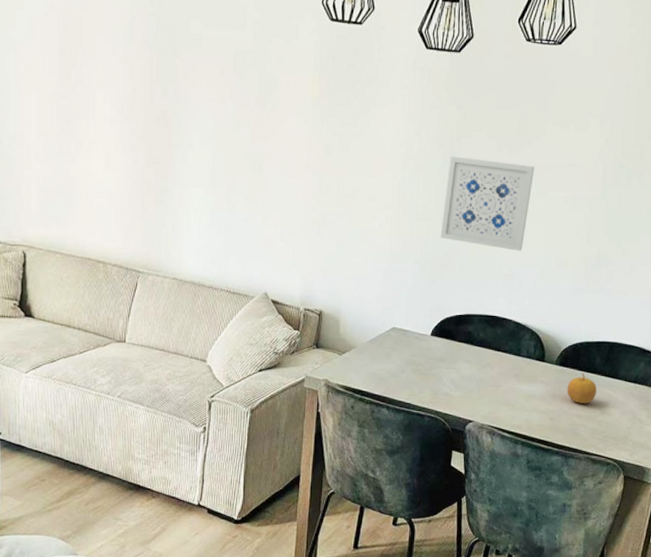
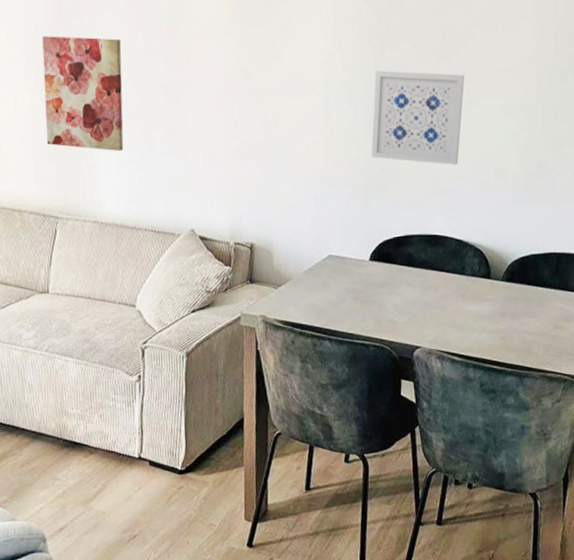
wall art: none [134,99,213,213] -> present [42,36,124,151]
fruit: present [567,372,597,404] -> none [516,287,547,320]

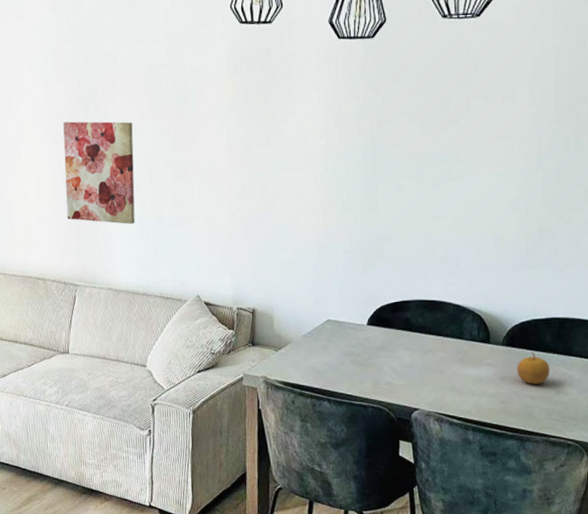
wall art: present [371,70,464,165] -> none [368,142,462,232]
fruit: none [516,287,547,320] -> present [517,352,549,384]

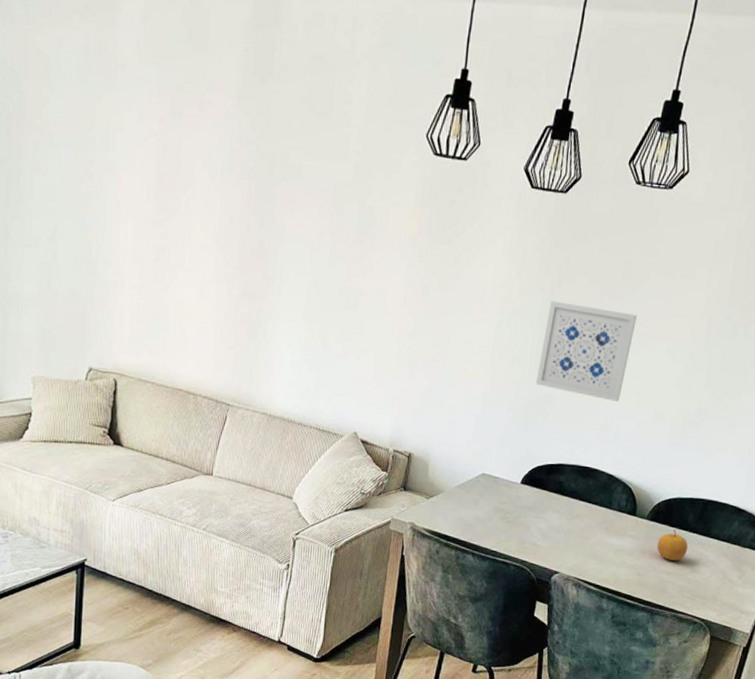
wall art: present [63,121,135,224] -> none [227,229,310,349]
wall art: none [368,142,462,232] -> present [535,301,637,402]

